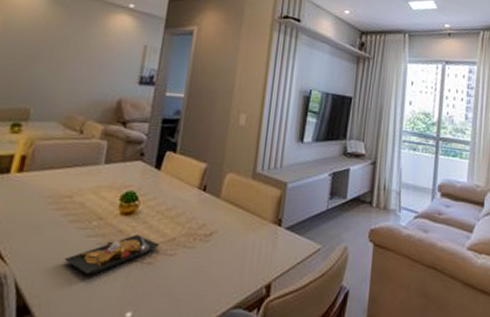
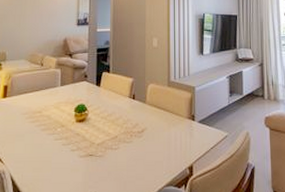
plate: present [64,234,159,275] -> none [41,135,106,167]

